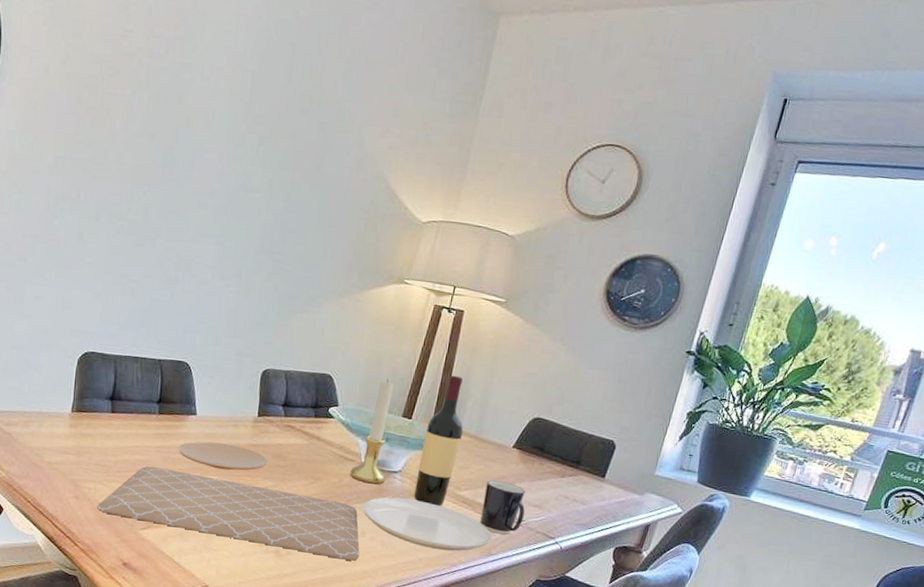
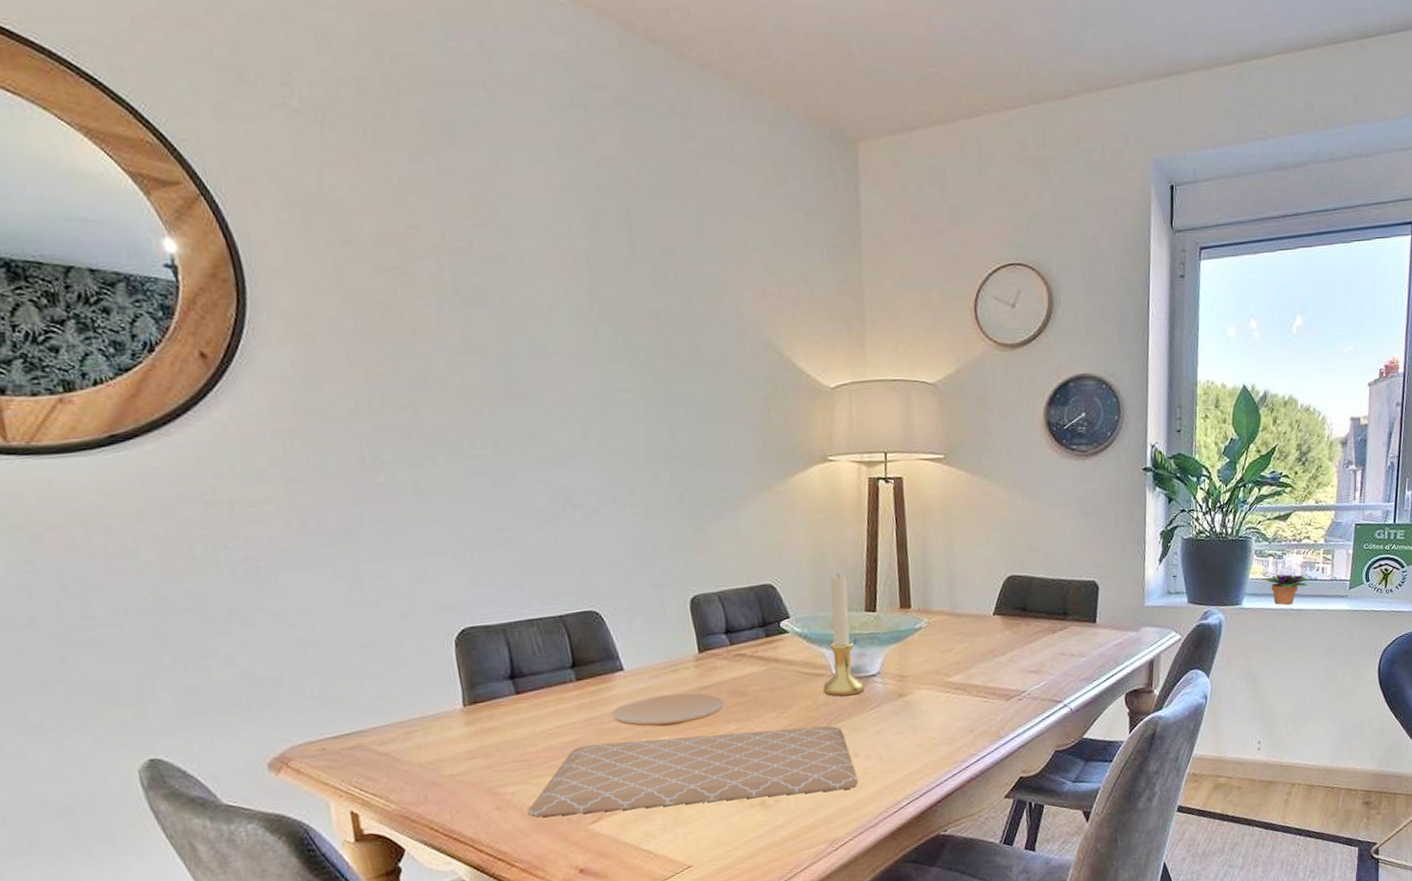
plate: present [363,497,492,551] -> none [848,699,996,750]
wine bottle: present [414,375,463,506] -> none [895,551,937,702]
mug: present [480,480,525,535] -> none [975,654,1025,714]
potted flower: none [779,478,826,510] -> present [1265,574,1311,605]

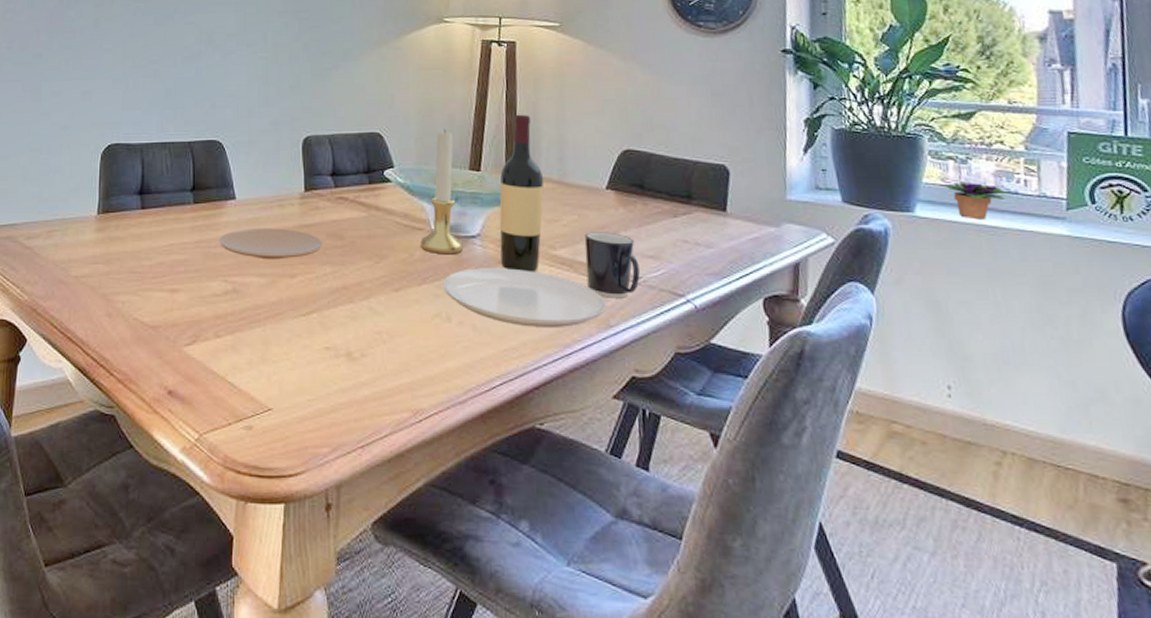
placemat: present [527,725,858,818] -> none [133,266,449,355]
plate: none [848,699,996,750] -> present [443,268,606,327]
wine bottle: none [895,551,937,702] -> present [499,114,544,272]
mug: none [975,654,1025,714] -> present [584,232,640,298]

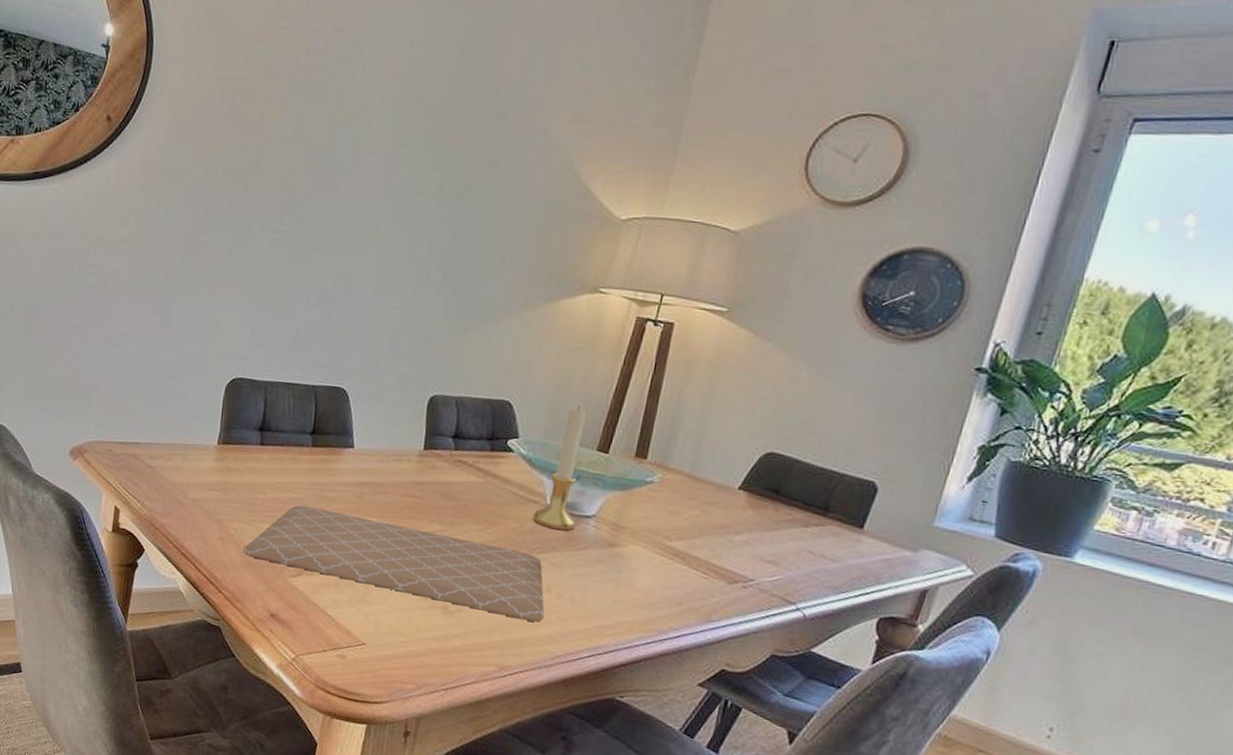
placemat: none [133,266,449,355] -> present [243,505,545,622]
plate: present [219,228,323,260] -> none [333,477,436,512]
plate: present [443,268,606,327] -> none [548,546,712,615]
wine bottle: present [499,114,544,272] -> none [612,400,674,559]
mug: present [584,232,640,298] -> none [696,529,756,597]
potted flower: present [944,181,1009,220] -> none [1117,534,1190,577]

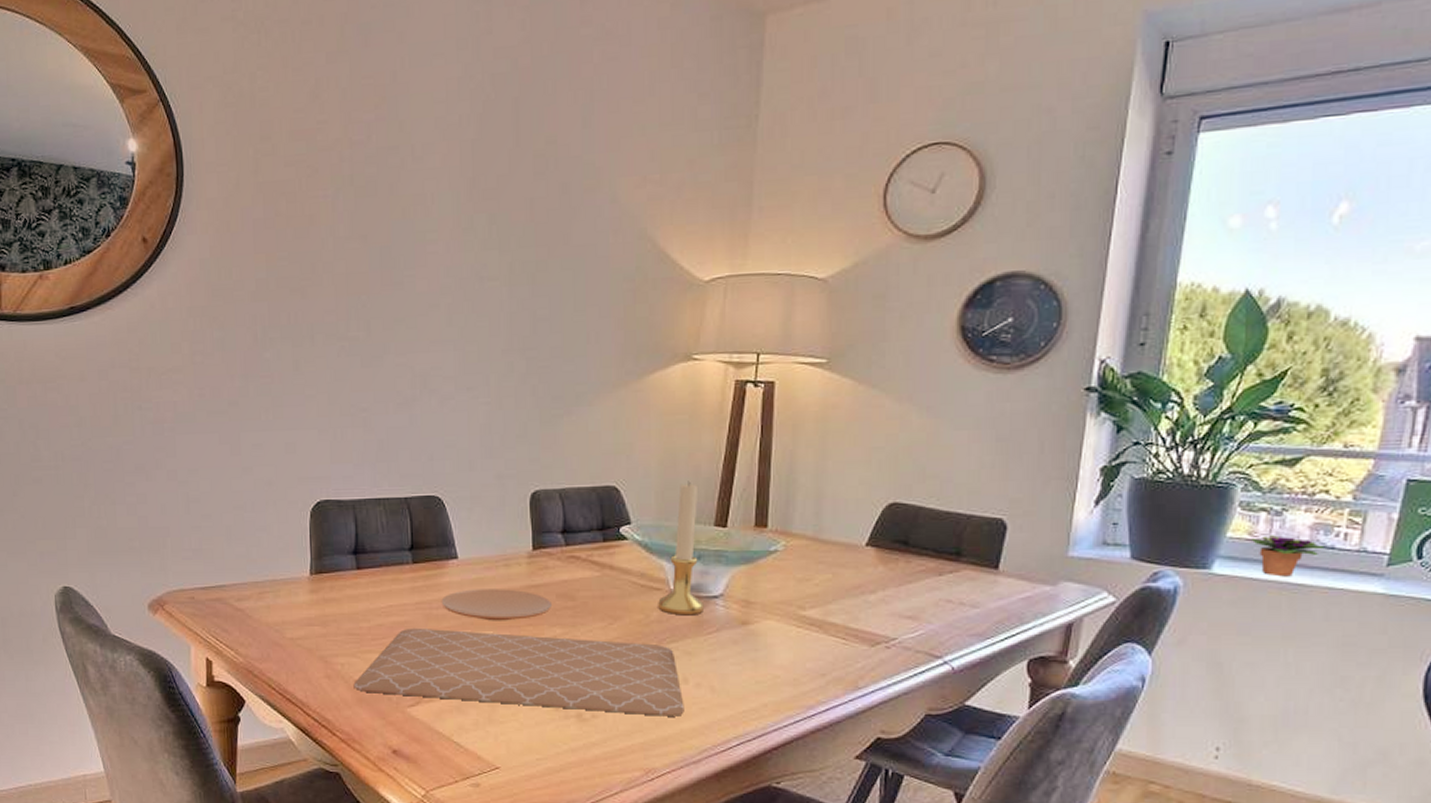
plate: none [333,477,436,512] -> present [441,589,553,621]
potted flower: none [1117,534,1190,577] -> present [1250,535,1324,577]

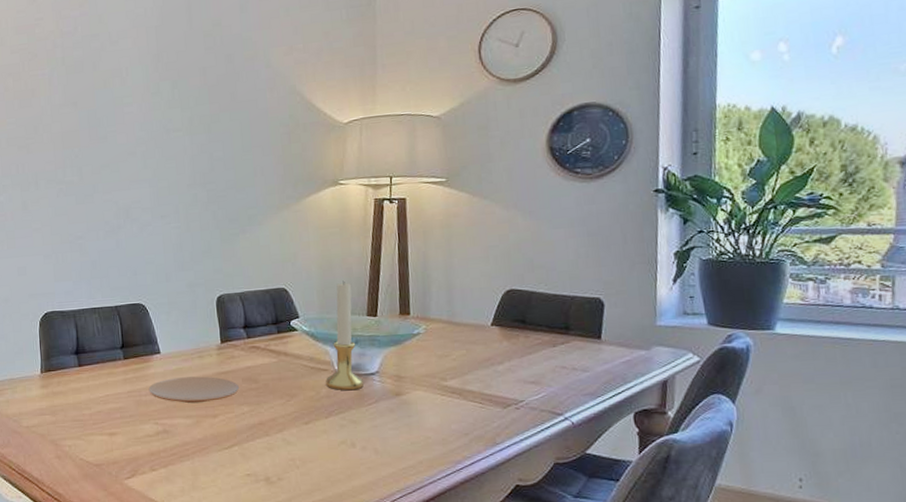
placemat: present [353,627,684,716] -> none [79,412,354,476]
potted flower: present [1250,535,1324,577] -> none [803,299,864,333]

